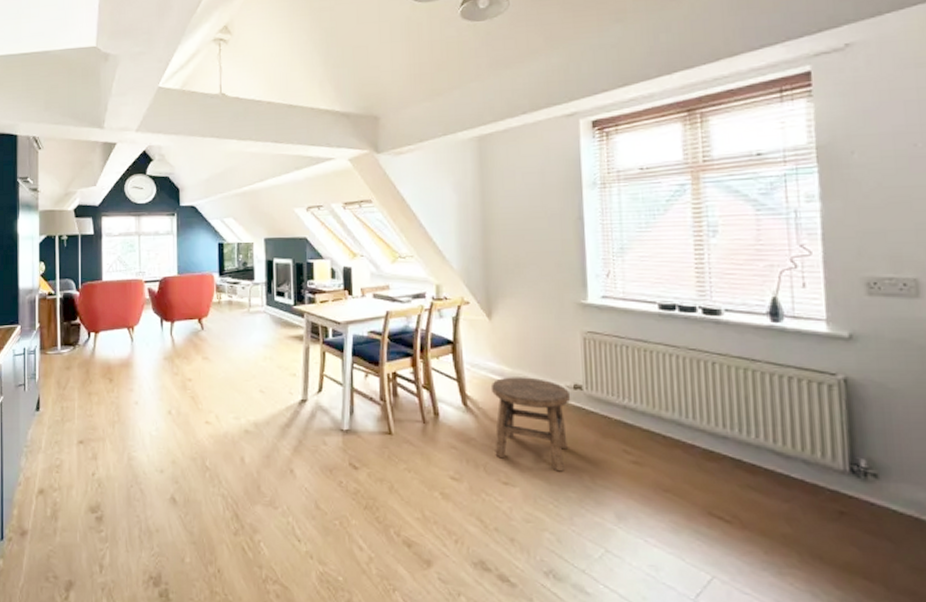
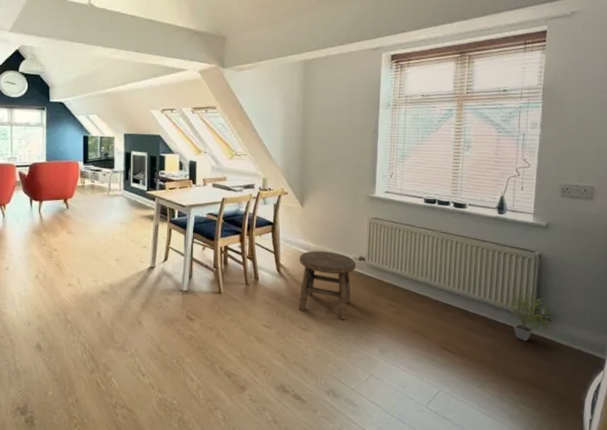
potted plant: none [802,433,883,508] -> present [507,291,554,342]

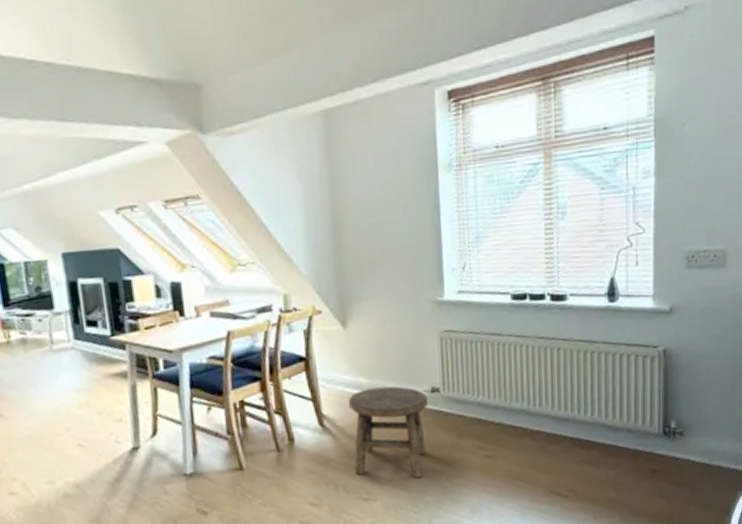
potted plant: present [507,291,554,342] -> none [627,402,687,467]

